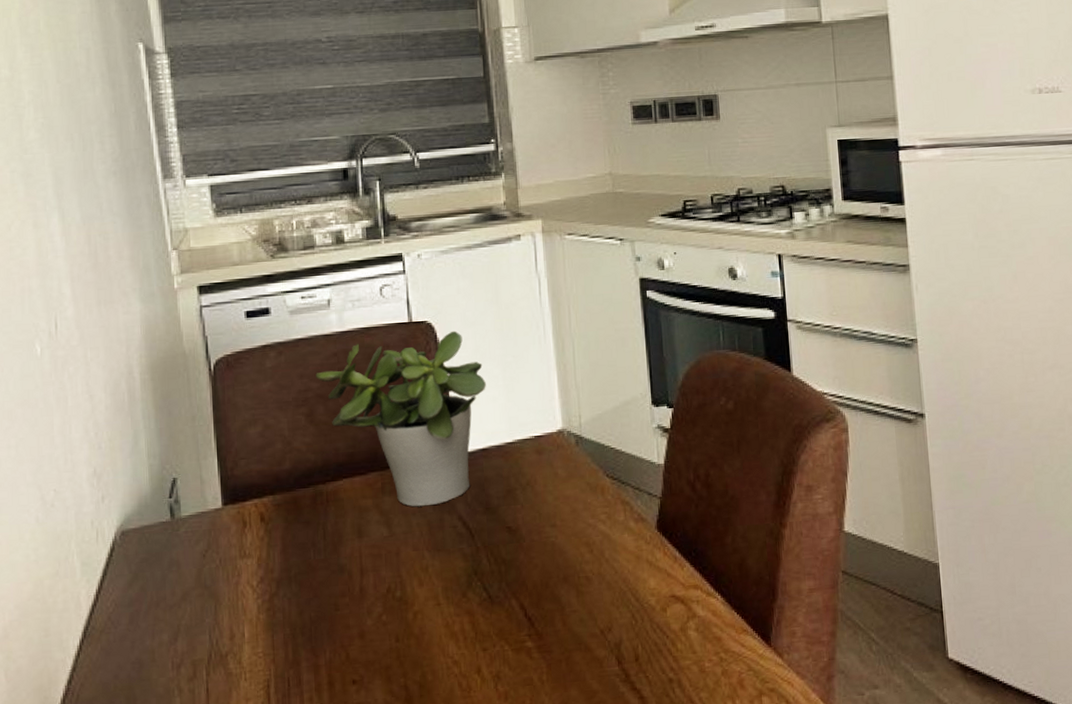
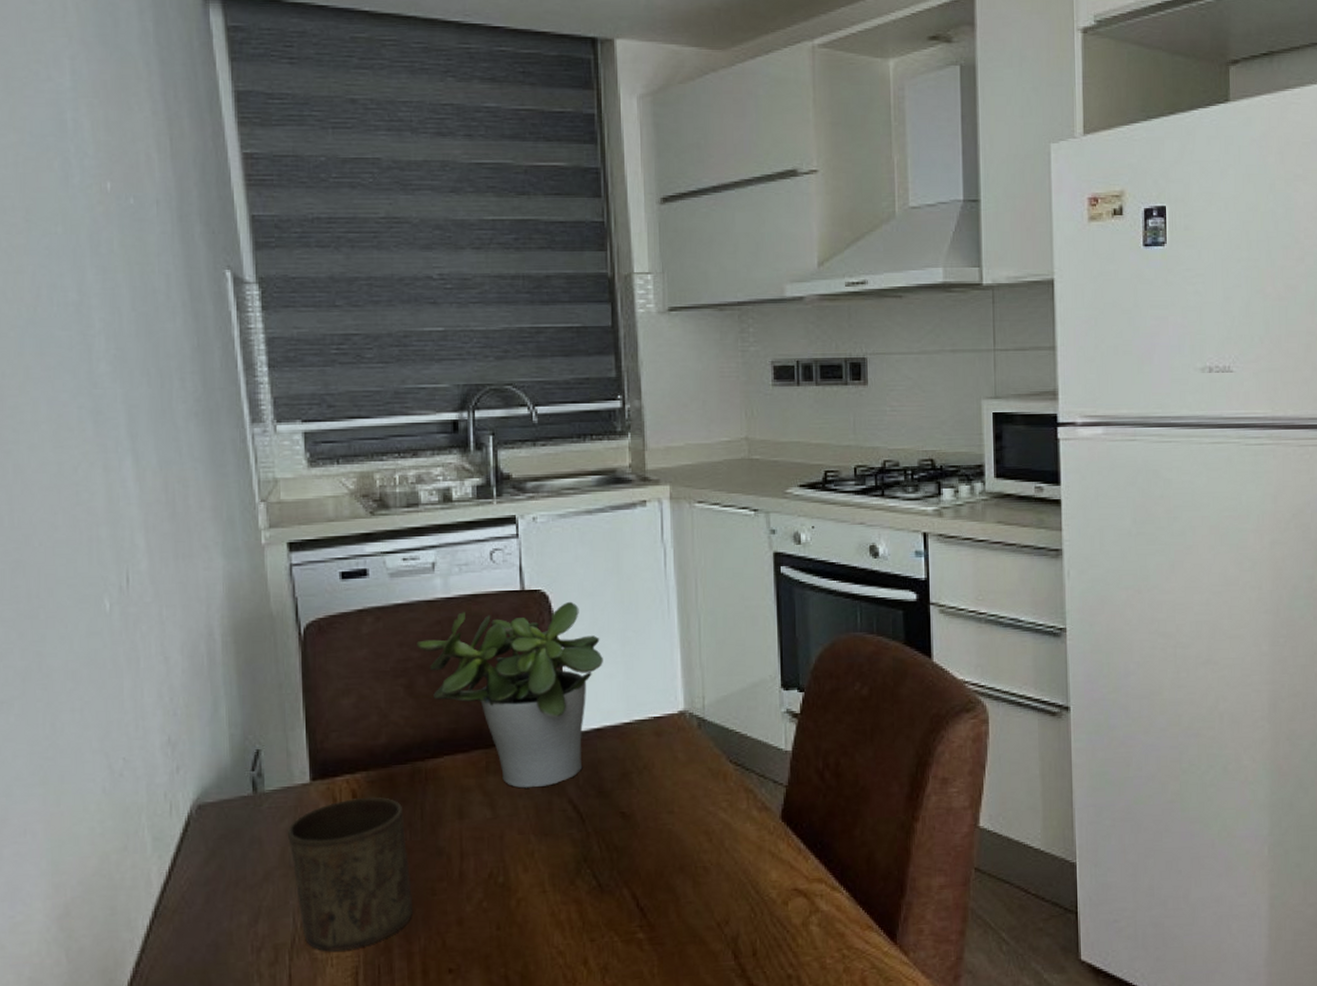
cup: none [202,518,319,666] -> present [287,796,414,952]

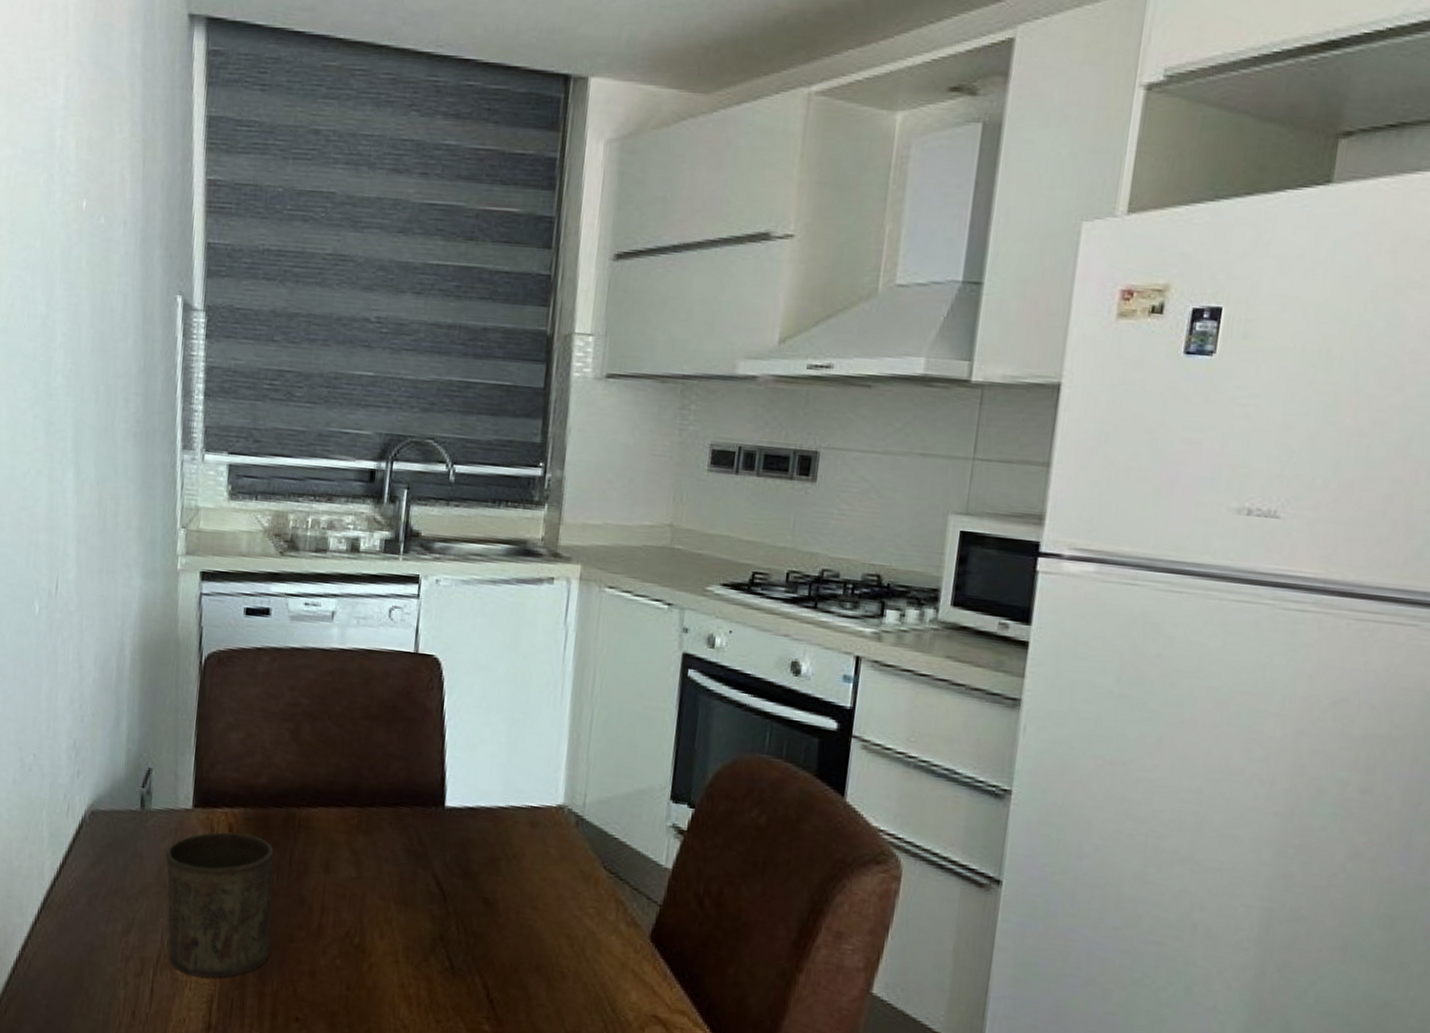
potted plant: present [417,601,603,789] -> none [307,665,487,857]

